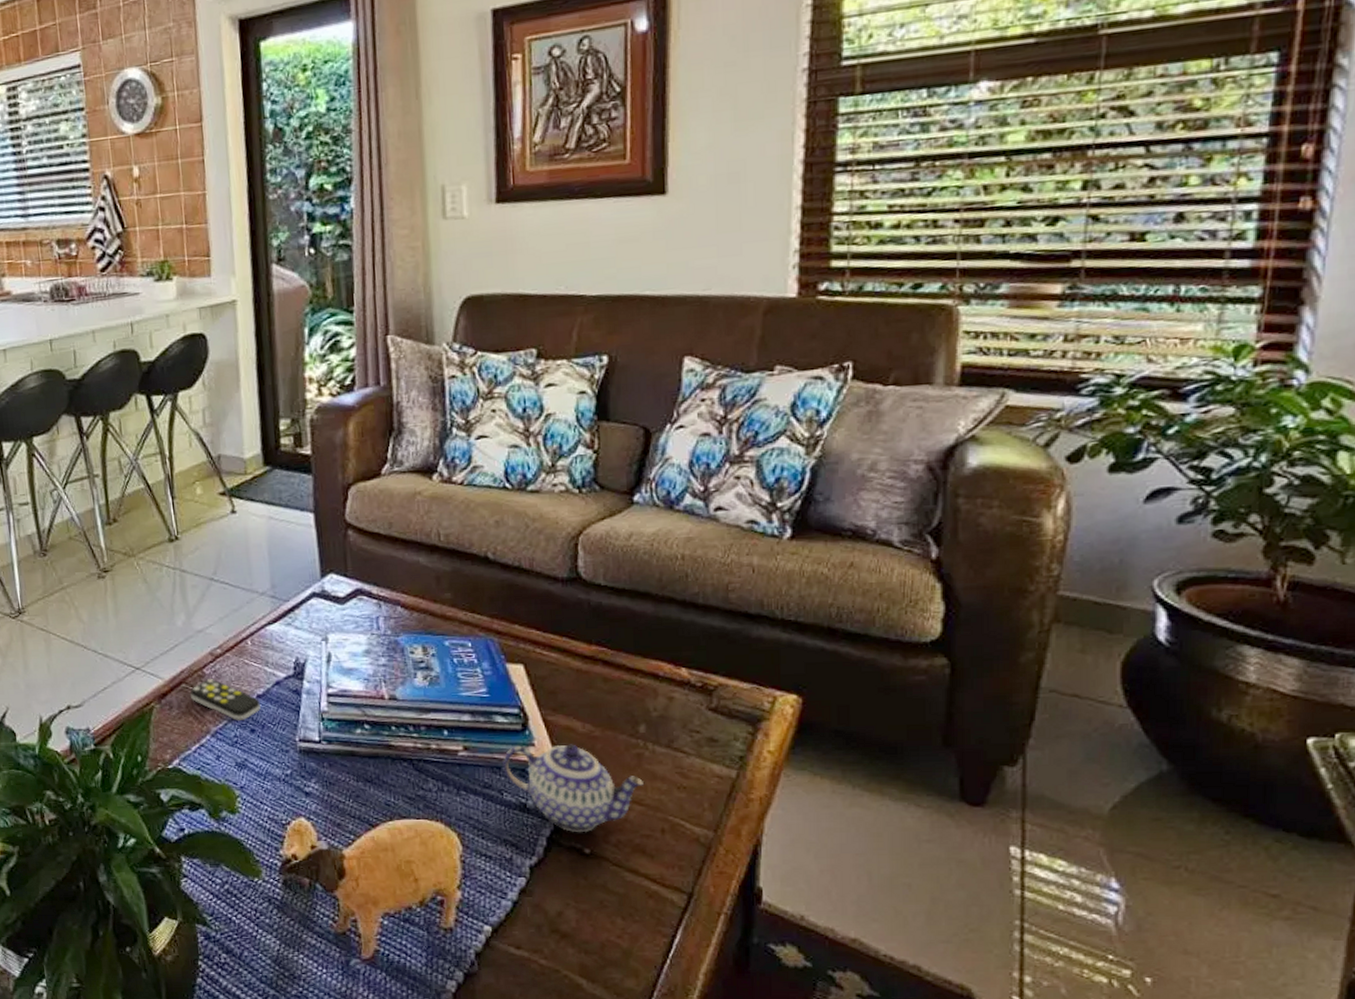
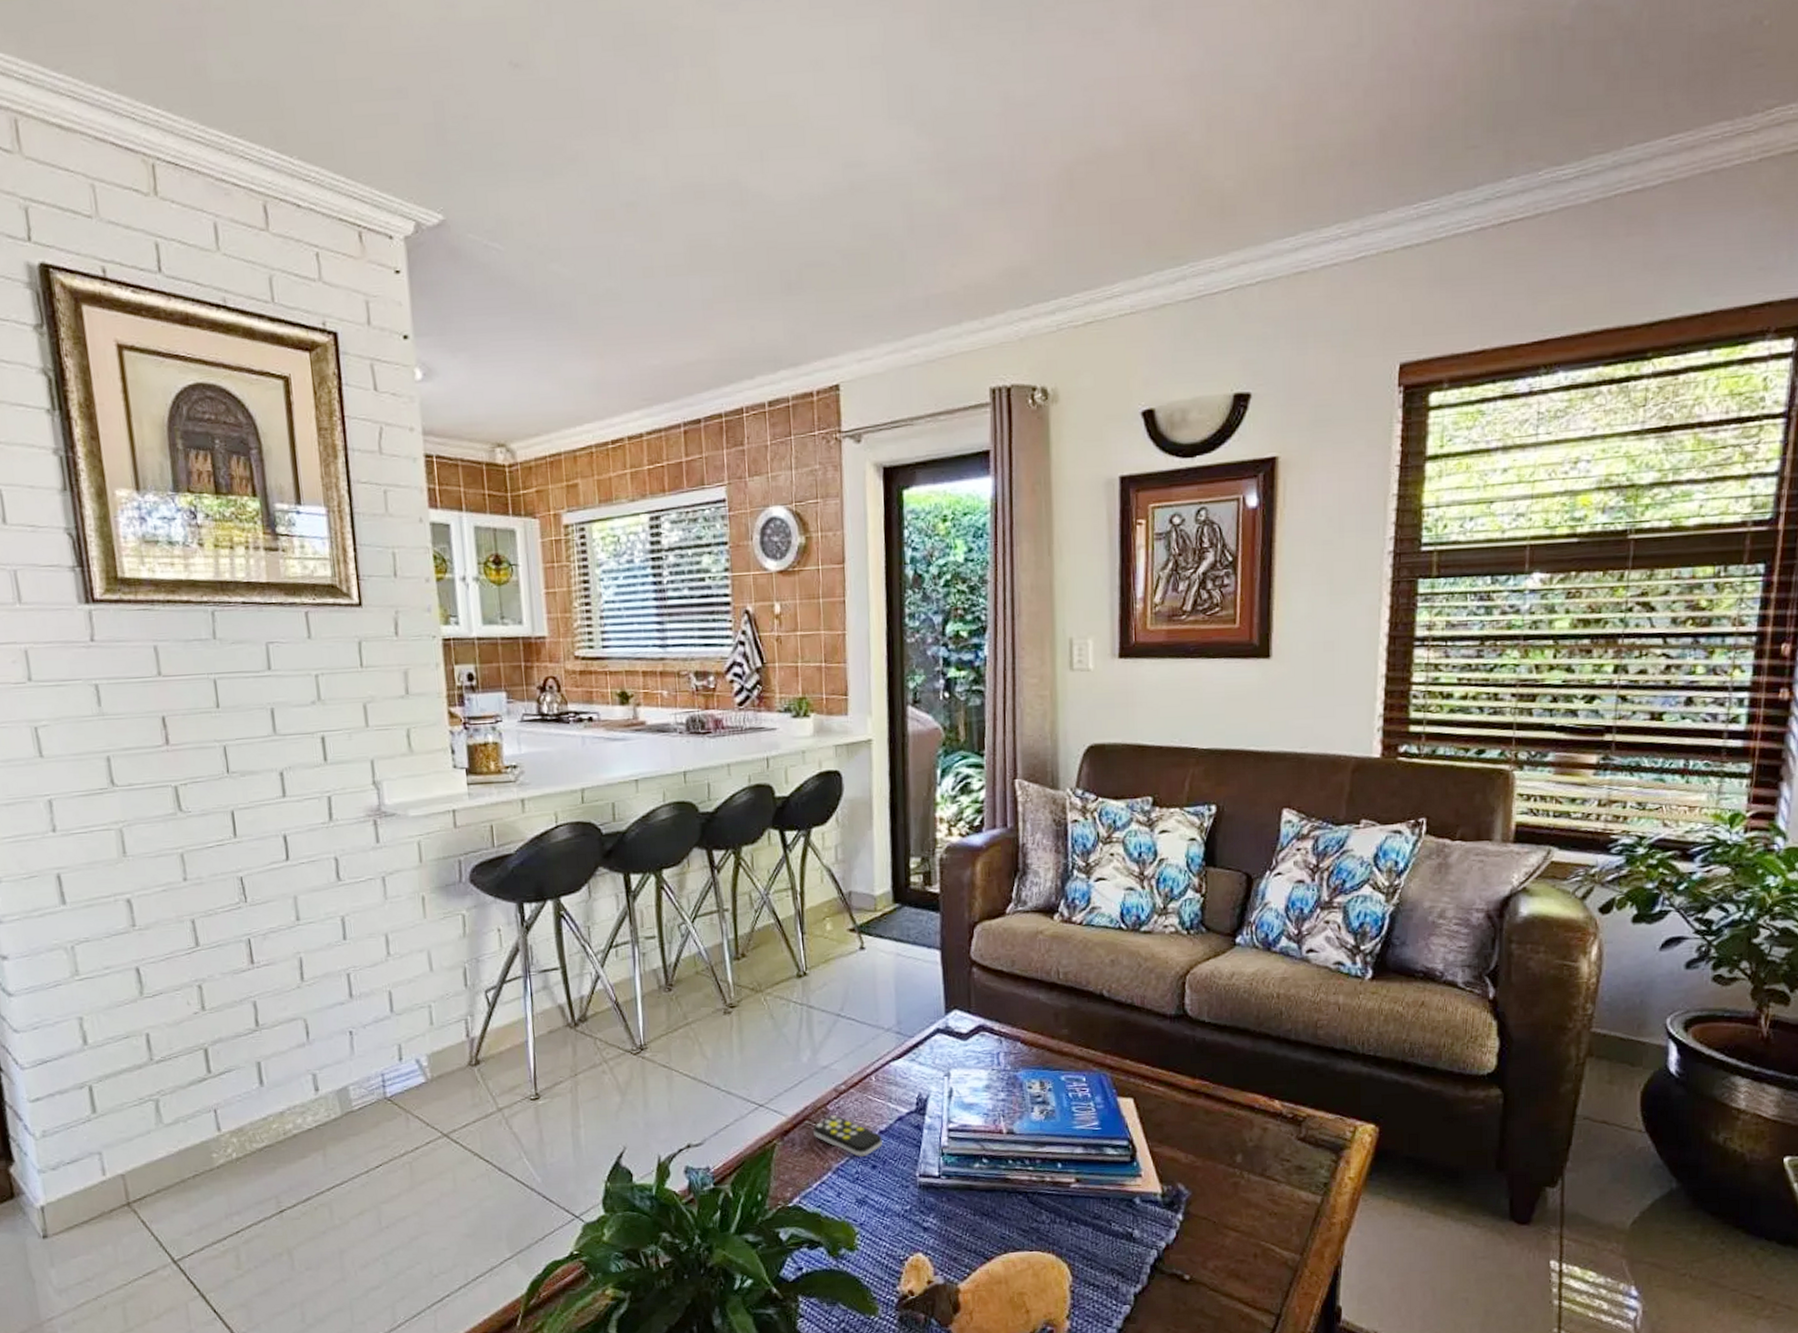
teapot: present [502,744,645,833] -> none [1111,1174,1240,1260]

